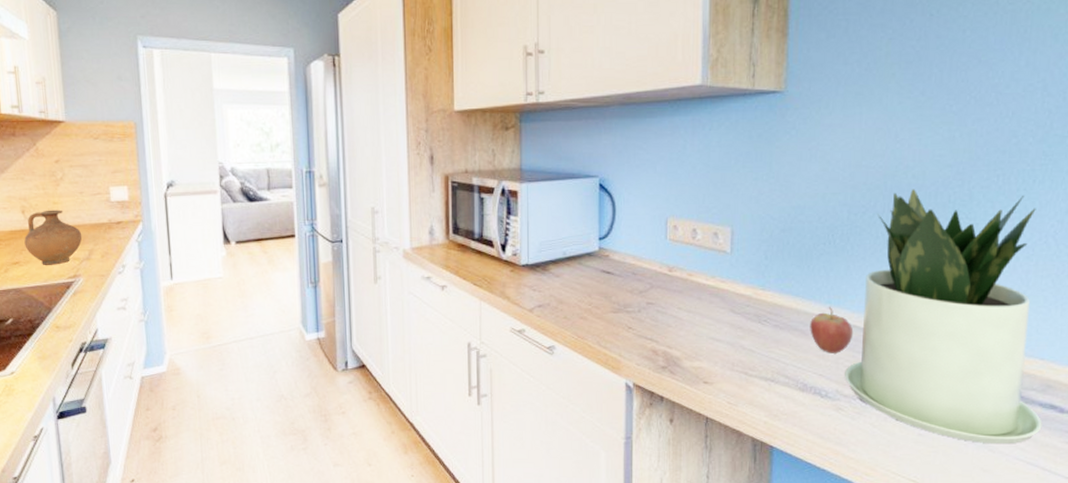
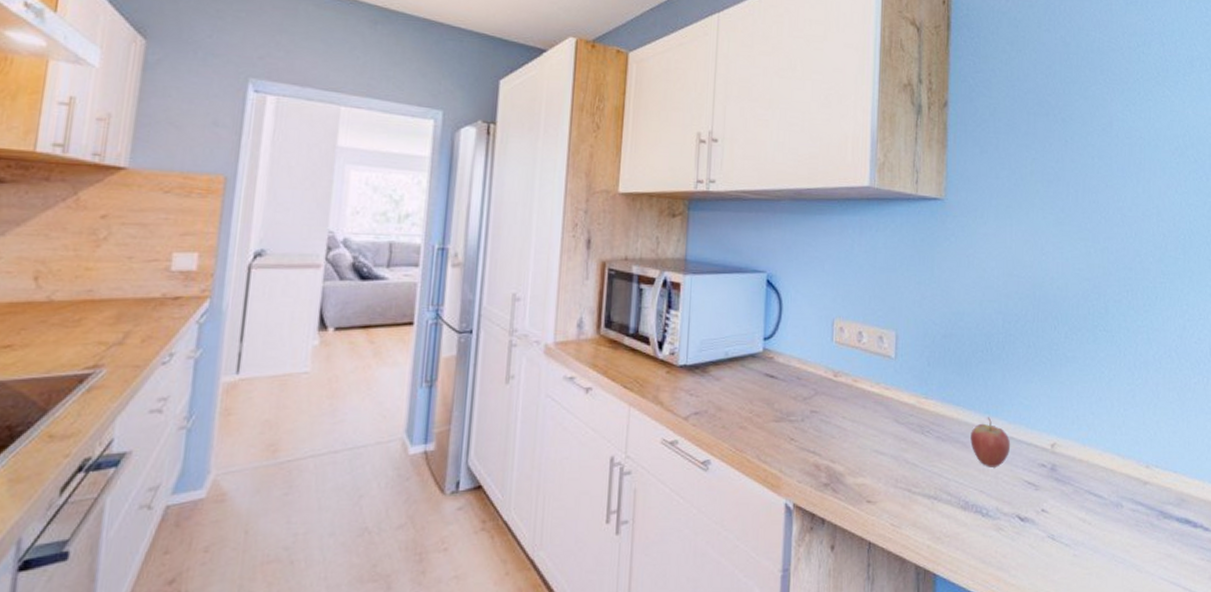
ceramic jug: present [24,209,83,265] -> none [27,277,119,351]
planter: present [845,189,1043,444] -> none [1004,300,1180,563]

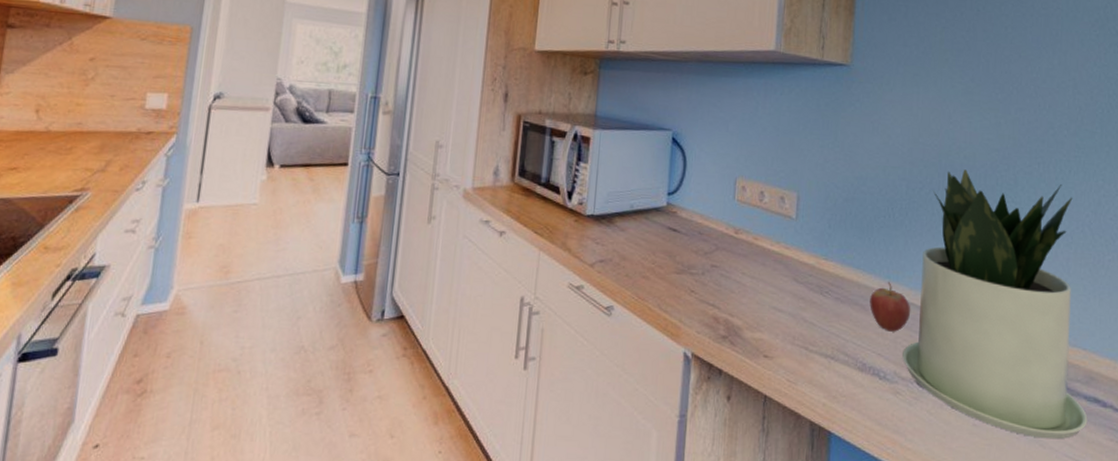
planter: none [1004,300,1180,563] -> present [902,169,1088,440]

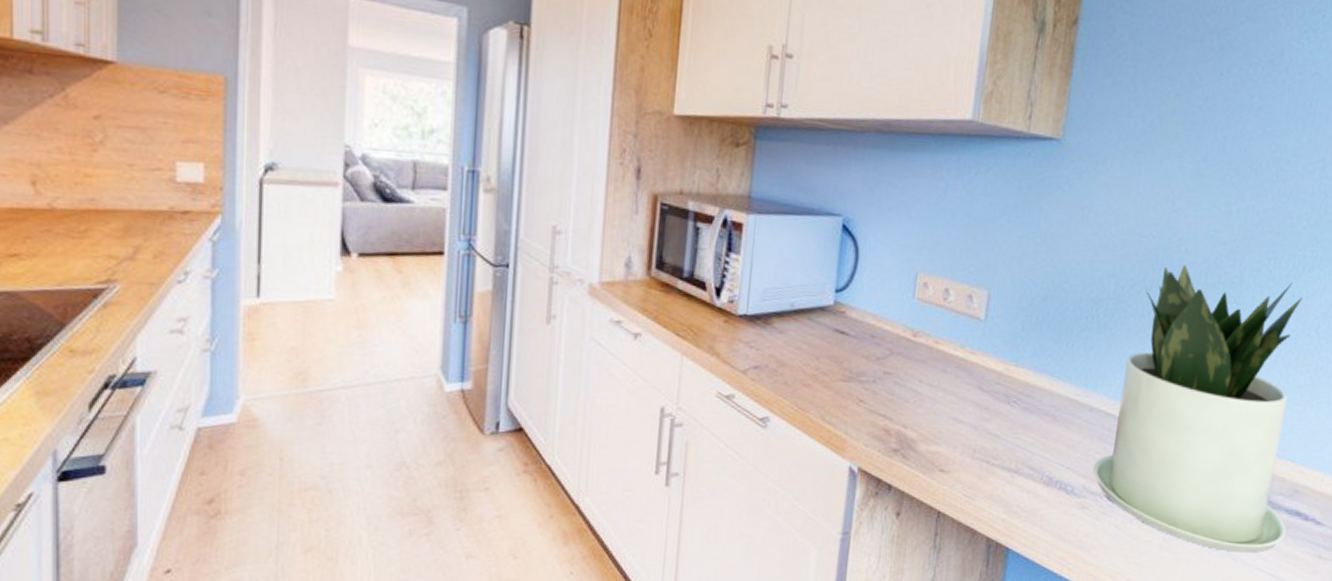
fruit: present [870,281,911,332] -> none [1062,389,1108,444]

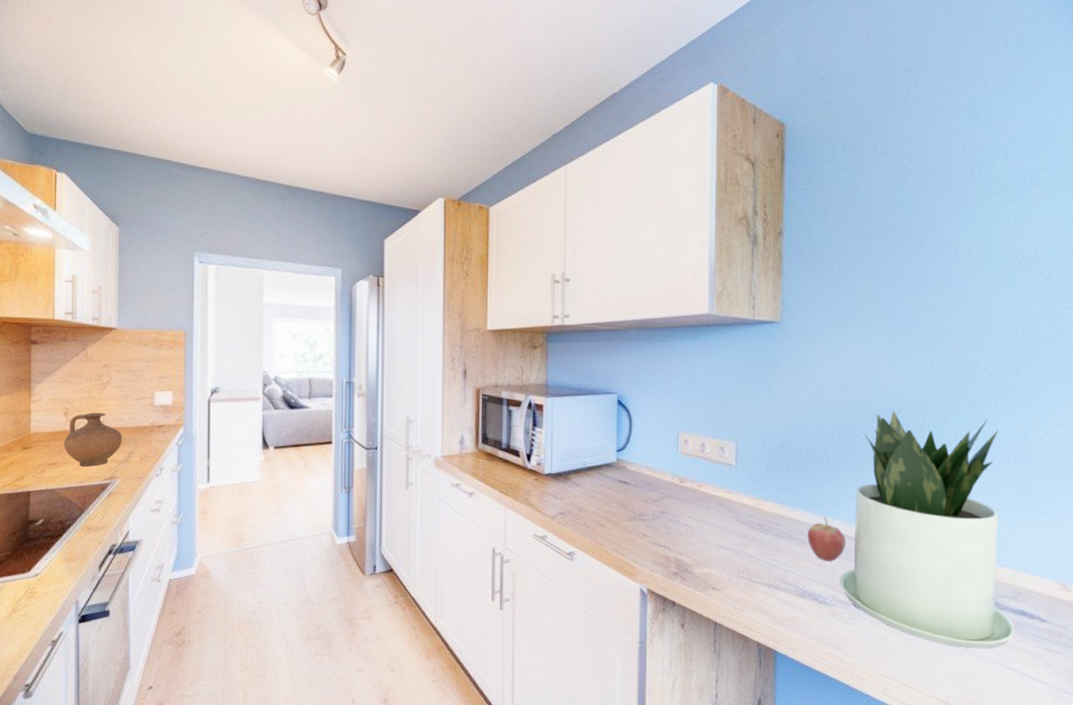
ceramic jug: none [31,184,126,263] -> present [64,412,123,467]
fruit: none [1062,389,1108,444] -> present [807,517,846,561]

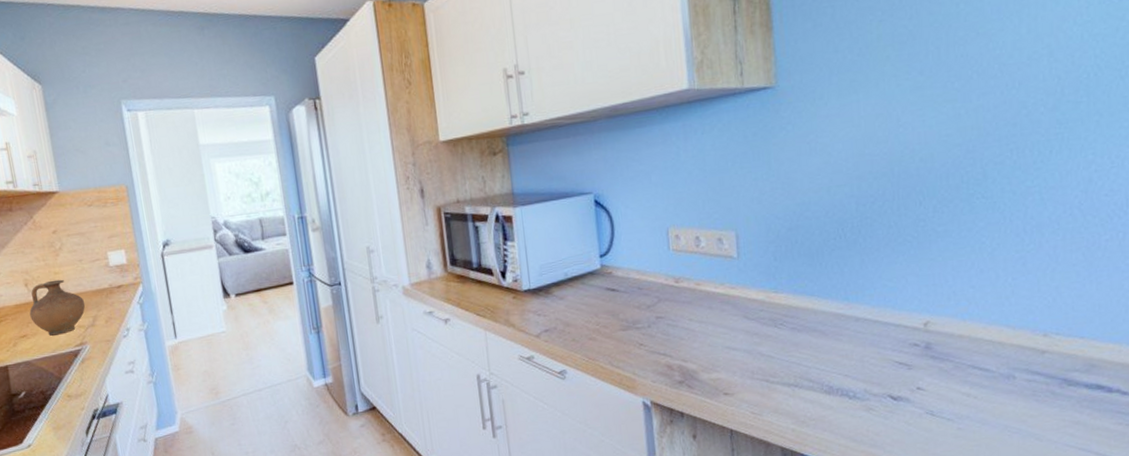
fruit: present [807,517,846,561] -> none [829,303,876,352]
planter: present [840,411,1016,649] -> none [871,168,1091,432]

